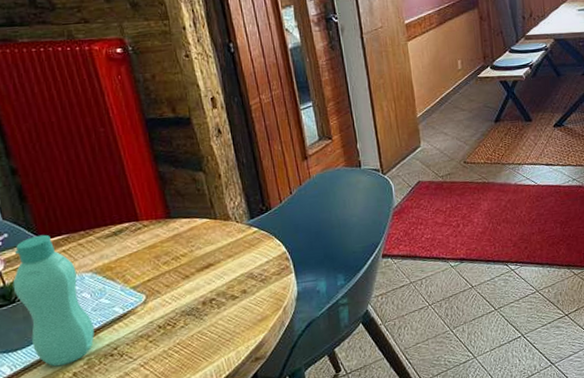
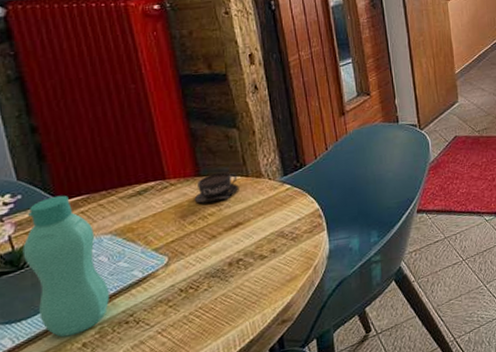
teacup: none [166,214,209,245] -> present [194,171,239,204]

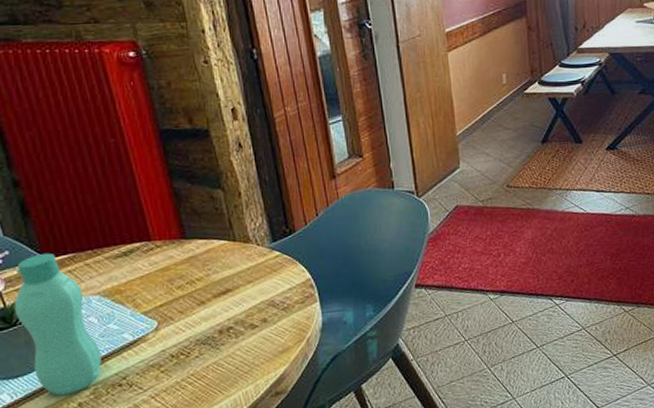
teacup: present [194,171,239,204] -> none [181,235,227,268]

